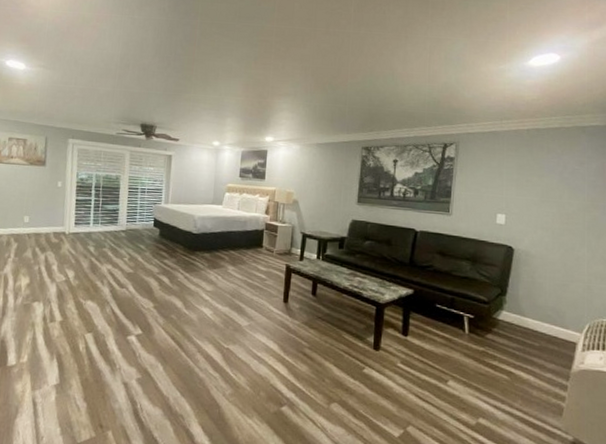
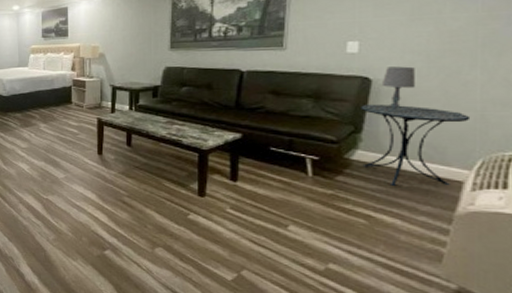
side table: none [506,270,581,345] -> present [361,104,471,186]
table lamp: none [520,239,544,280] -> present [381,66,415,112]

